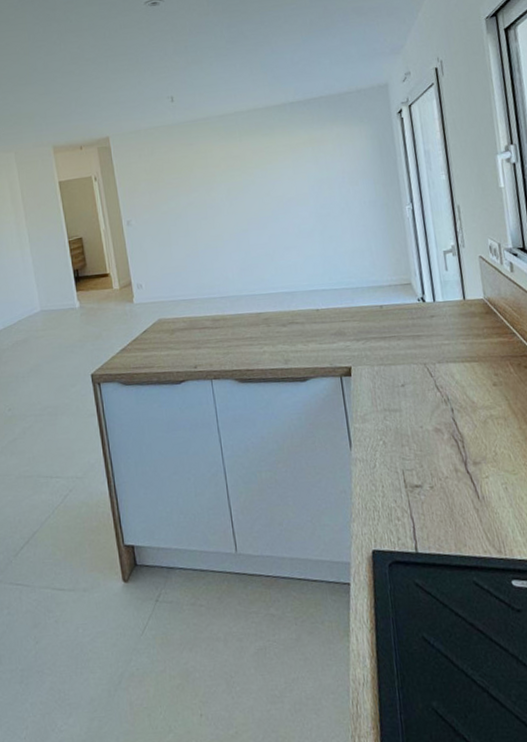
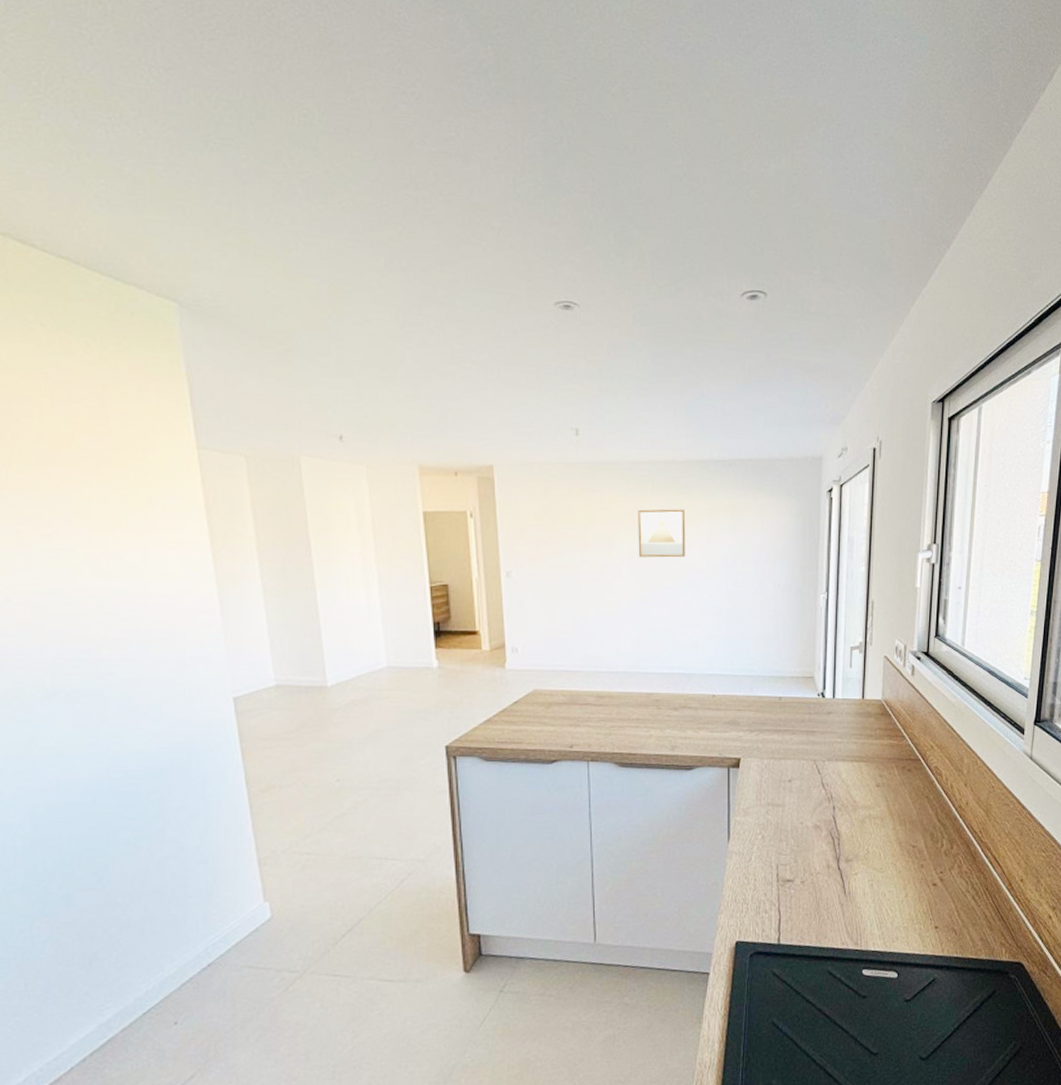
wall art: none [230,148,276,194] -> present [638,509,686,558]

